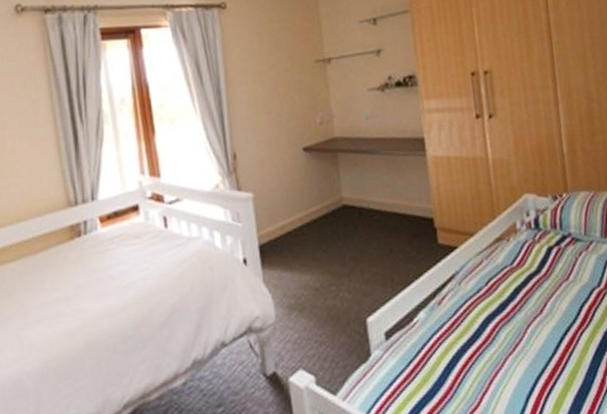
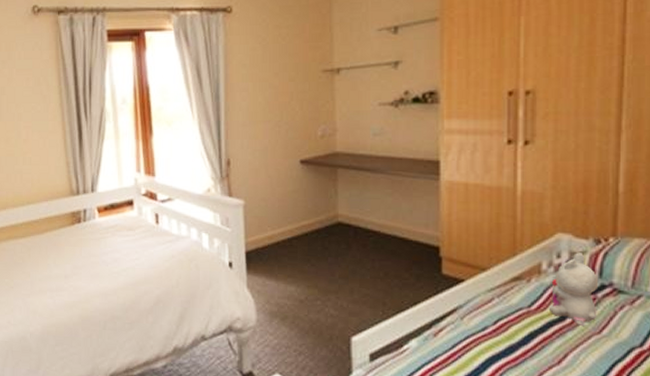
plush toy: none [525,209,564,275] -> present [548,253,599,326]

